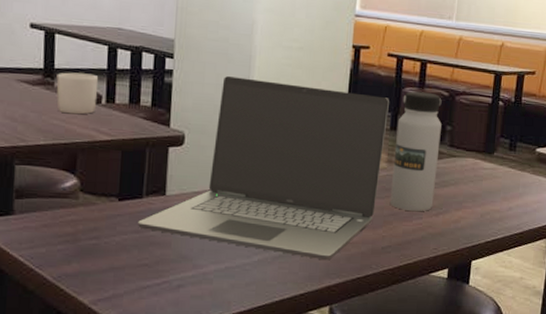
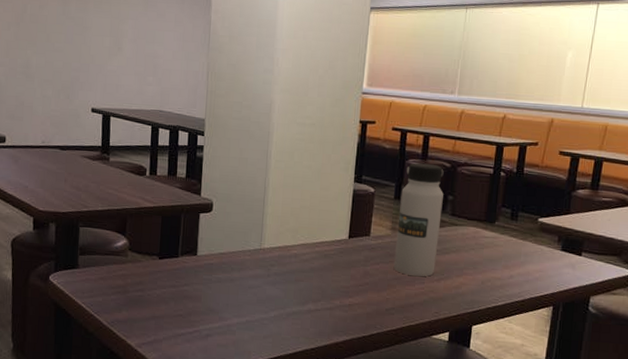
mug: present [56,72,99,115] -> none [111,149,144,185]
laptop: present [138,76,389,261] -> none [174,151,393,319]

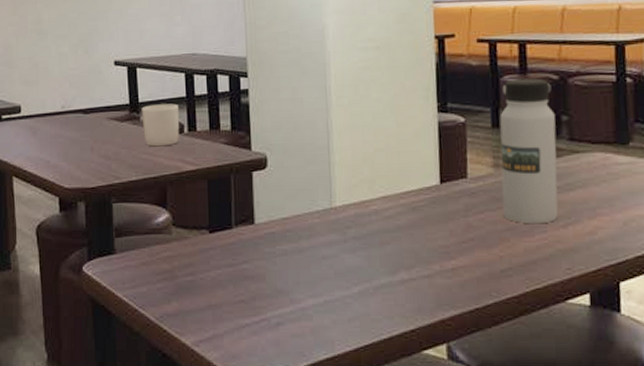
mug: none [111,149,144,185] -> present [141,103,180,147]

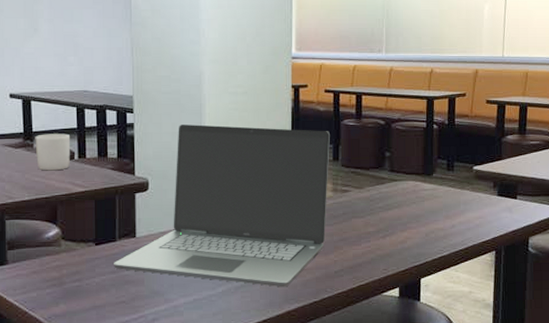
laptop: none [230,88,487,289] -> present [114,124,330,287]
water bottle: present [499,78,559,223] -> none [338,122,381,235]

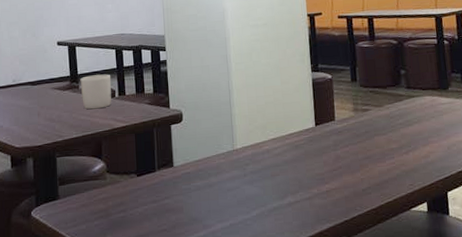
laptop: present [114,124,330,287] -> none [154,54,351,208]

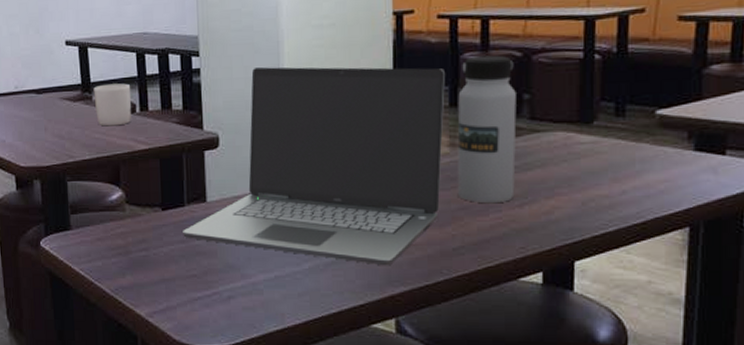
laptop: none [154,54,351,208] -> present [183,67,445,266]
water bottle: none [356,43,402,153] -> present [457,55,517,203]

